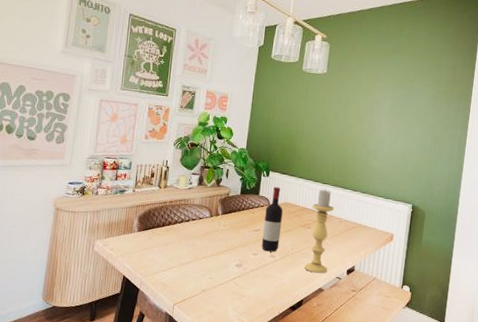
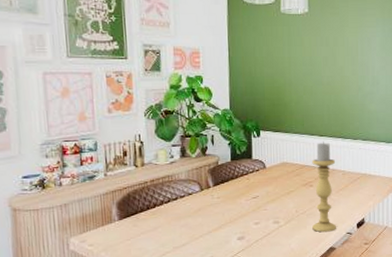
wine bottle: present [261,186,283,252] -> none [262,147,282,218]

